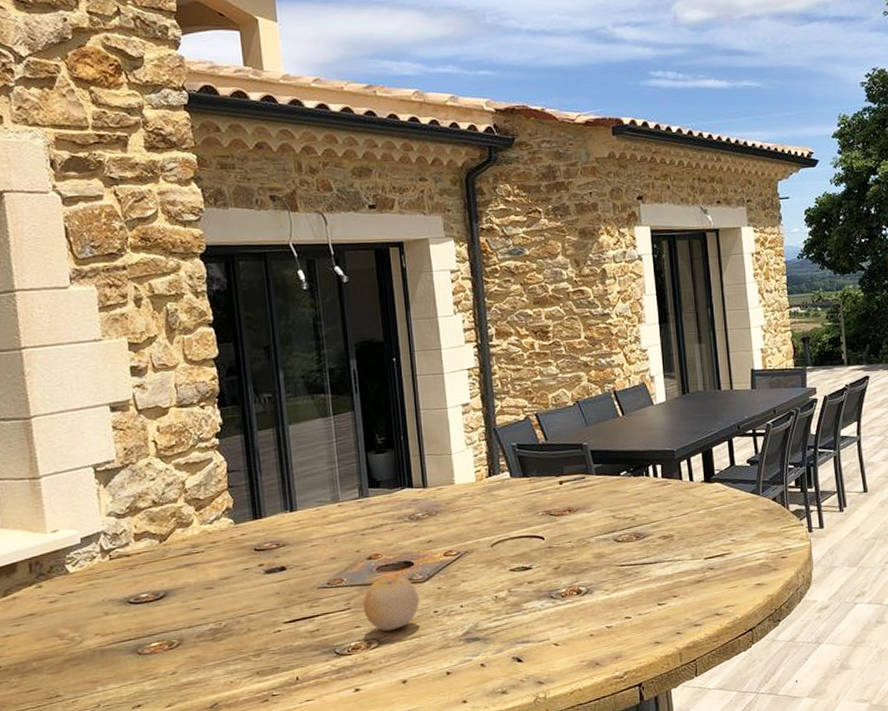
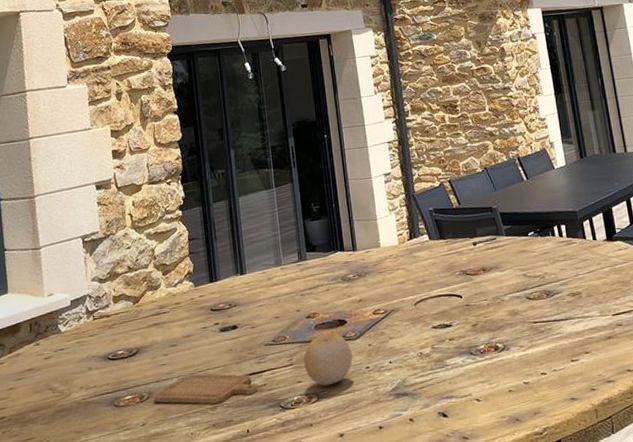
chopping board: none [185,618,310,651] -> present [153,374,259,404]

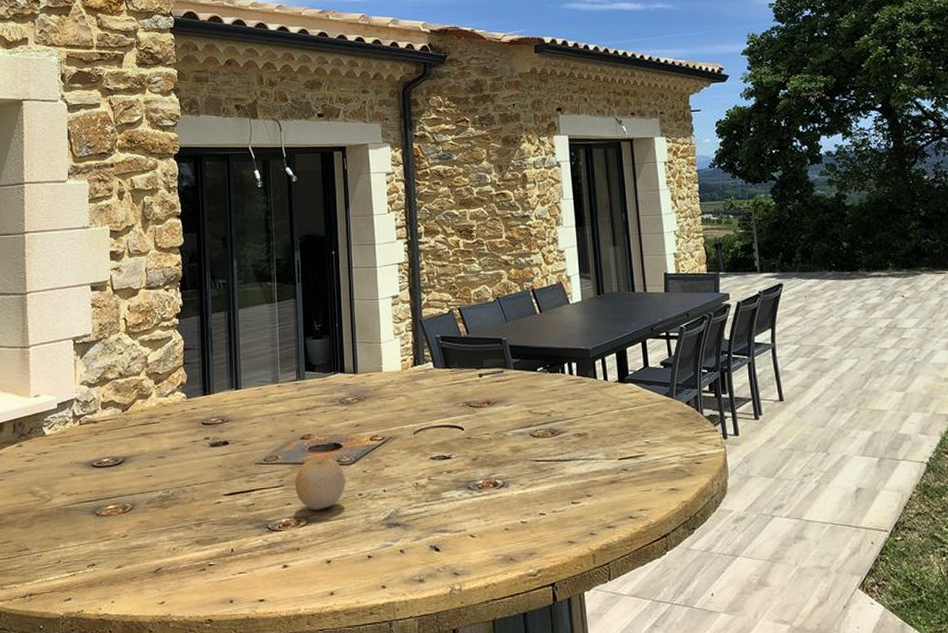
chopping board: present [153,374,259,404] -> none [137,488,246,520]

